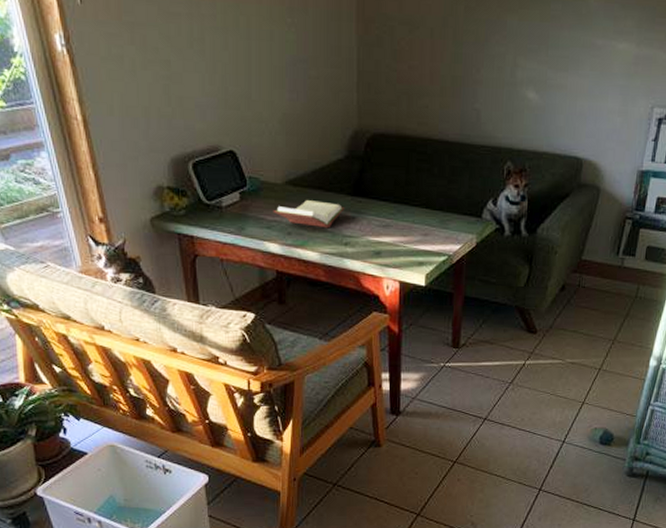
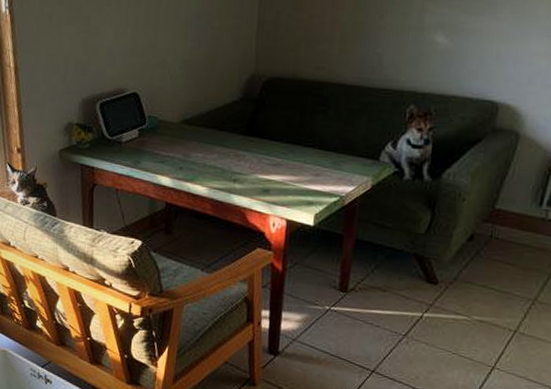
book: present [273,200,345,229] -> none [167,138,237,165]

